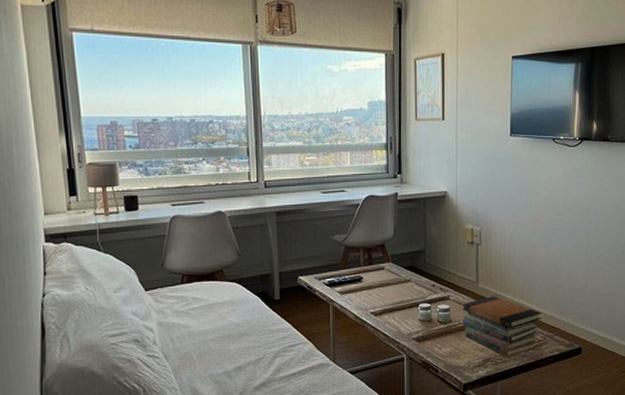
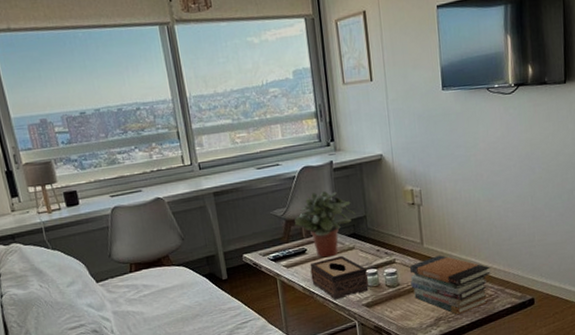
potted plant: none [353,222,415,288] -> present [294,191,356,258]
tissue box: none [364,287,421,331] -> present [310,255,369,300]

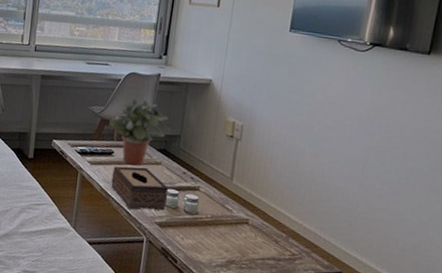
book stack: present [410,255,491,315] -> none [209,195,300,265]

